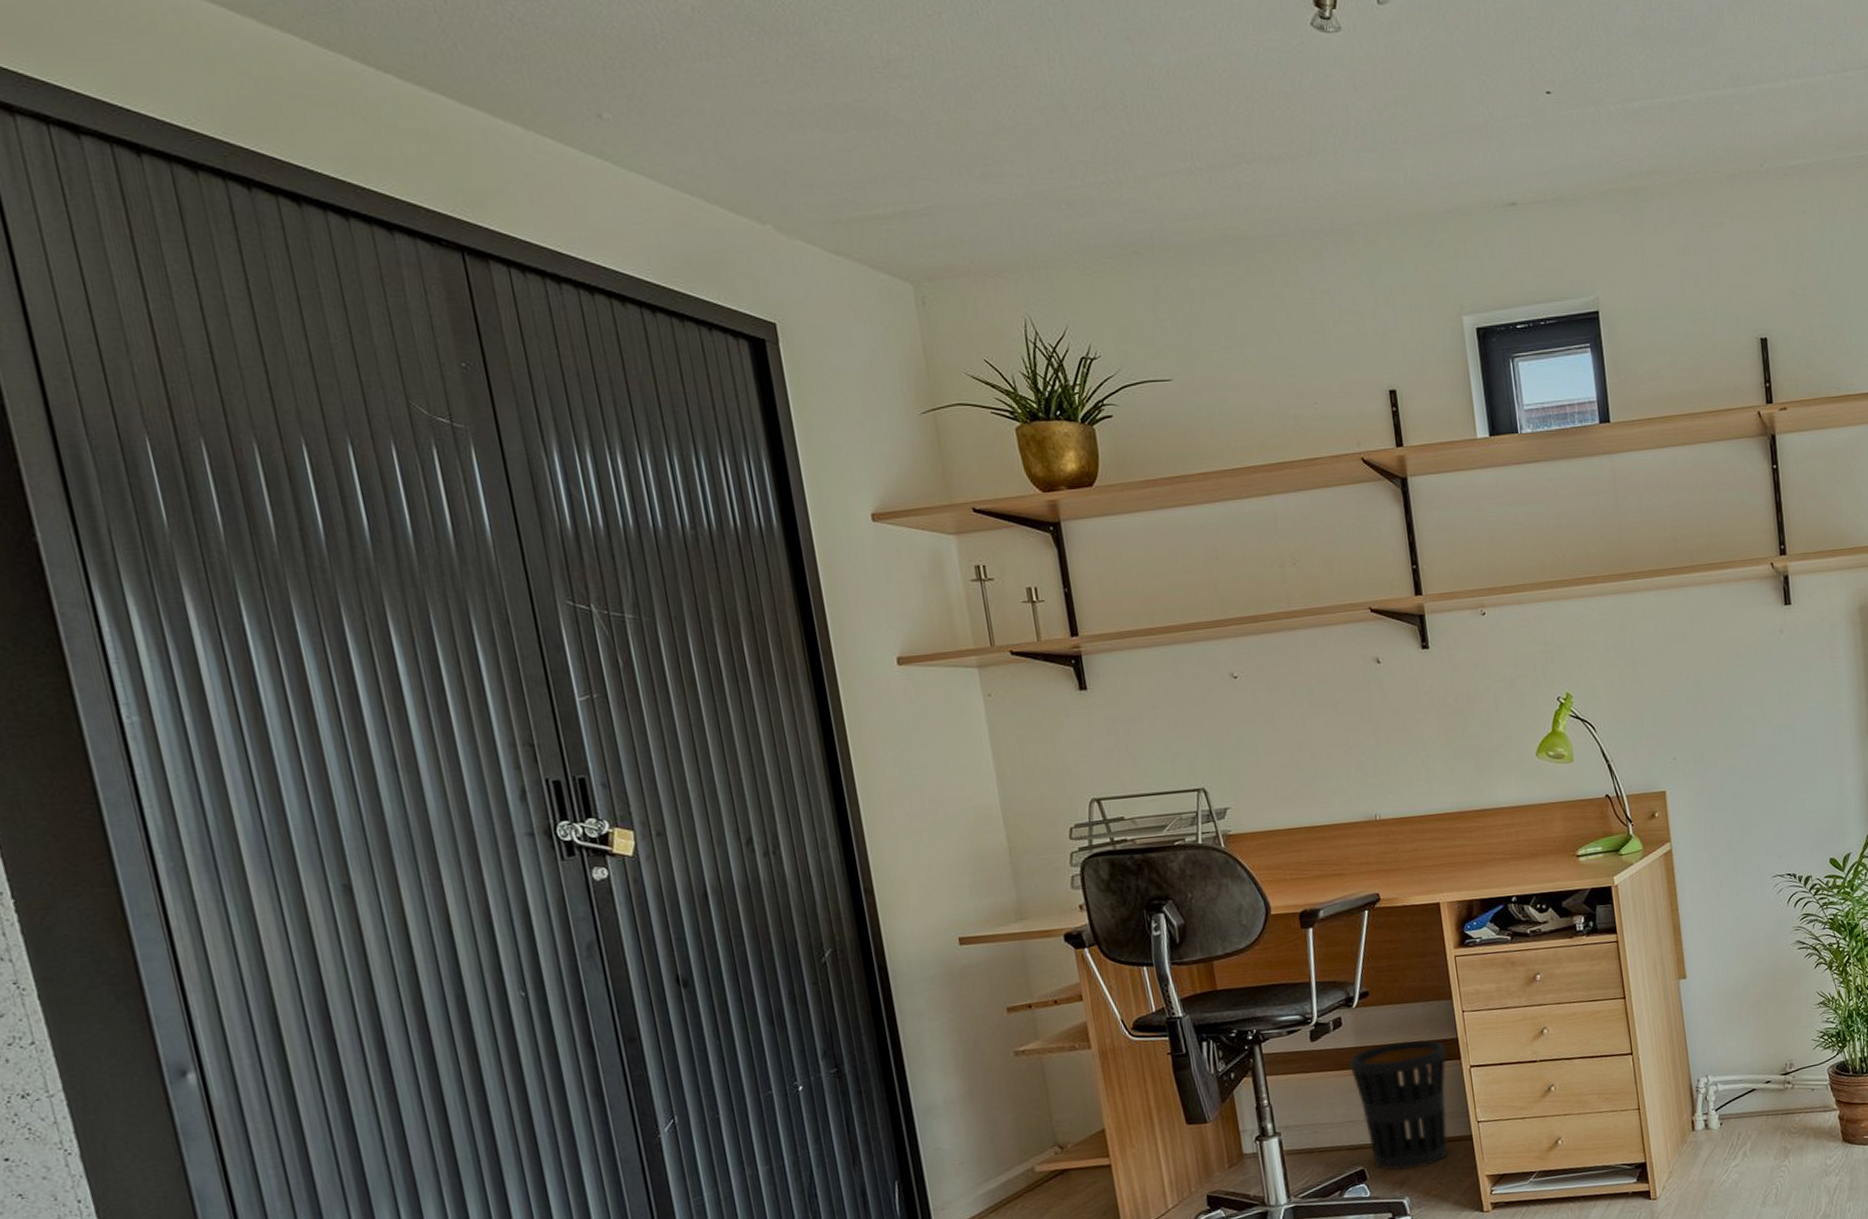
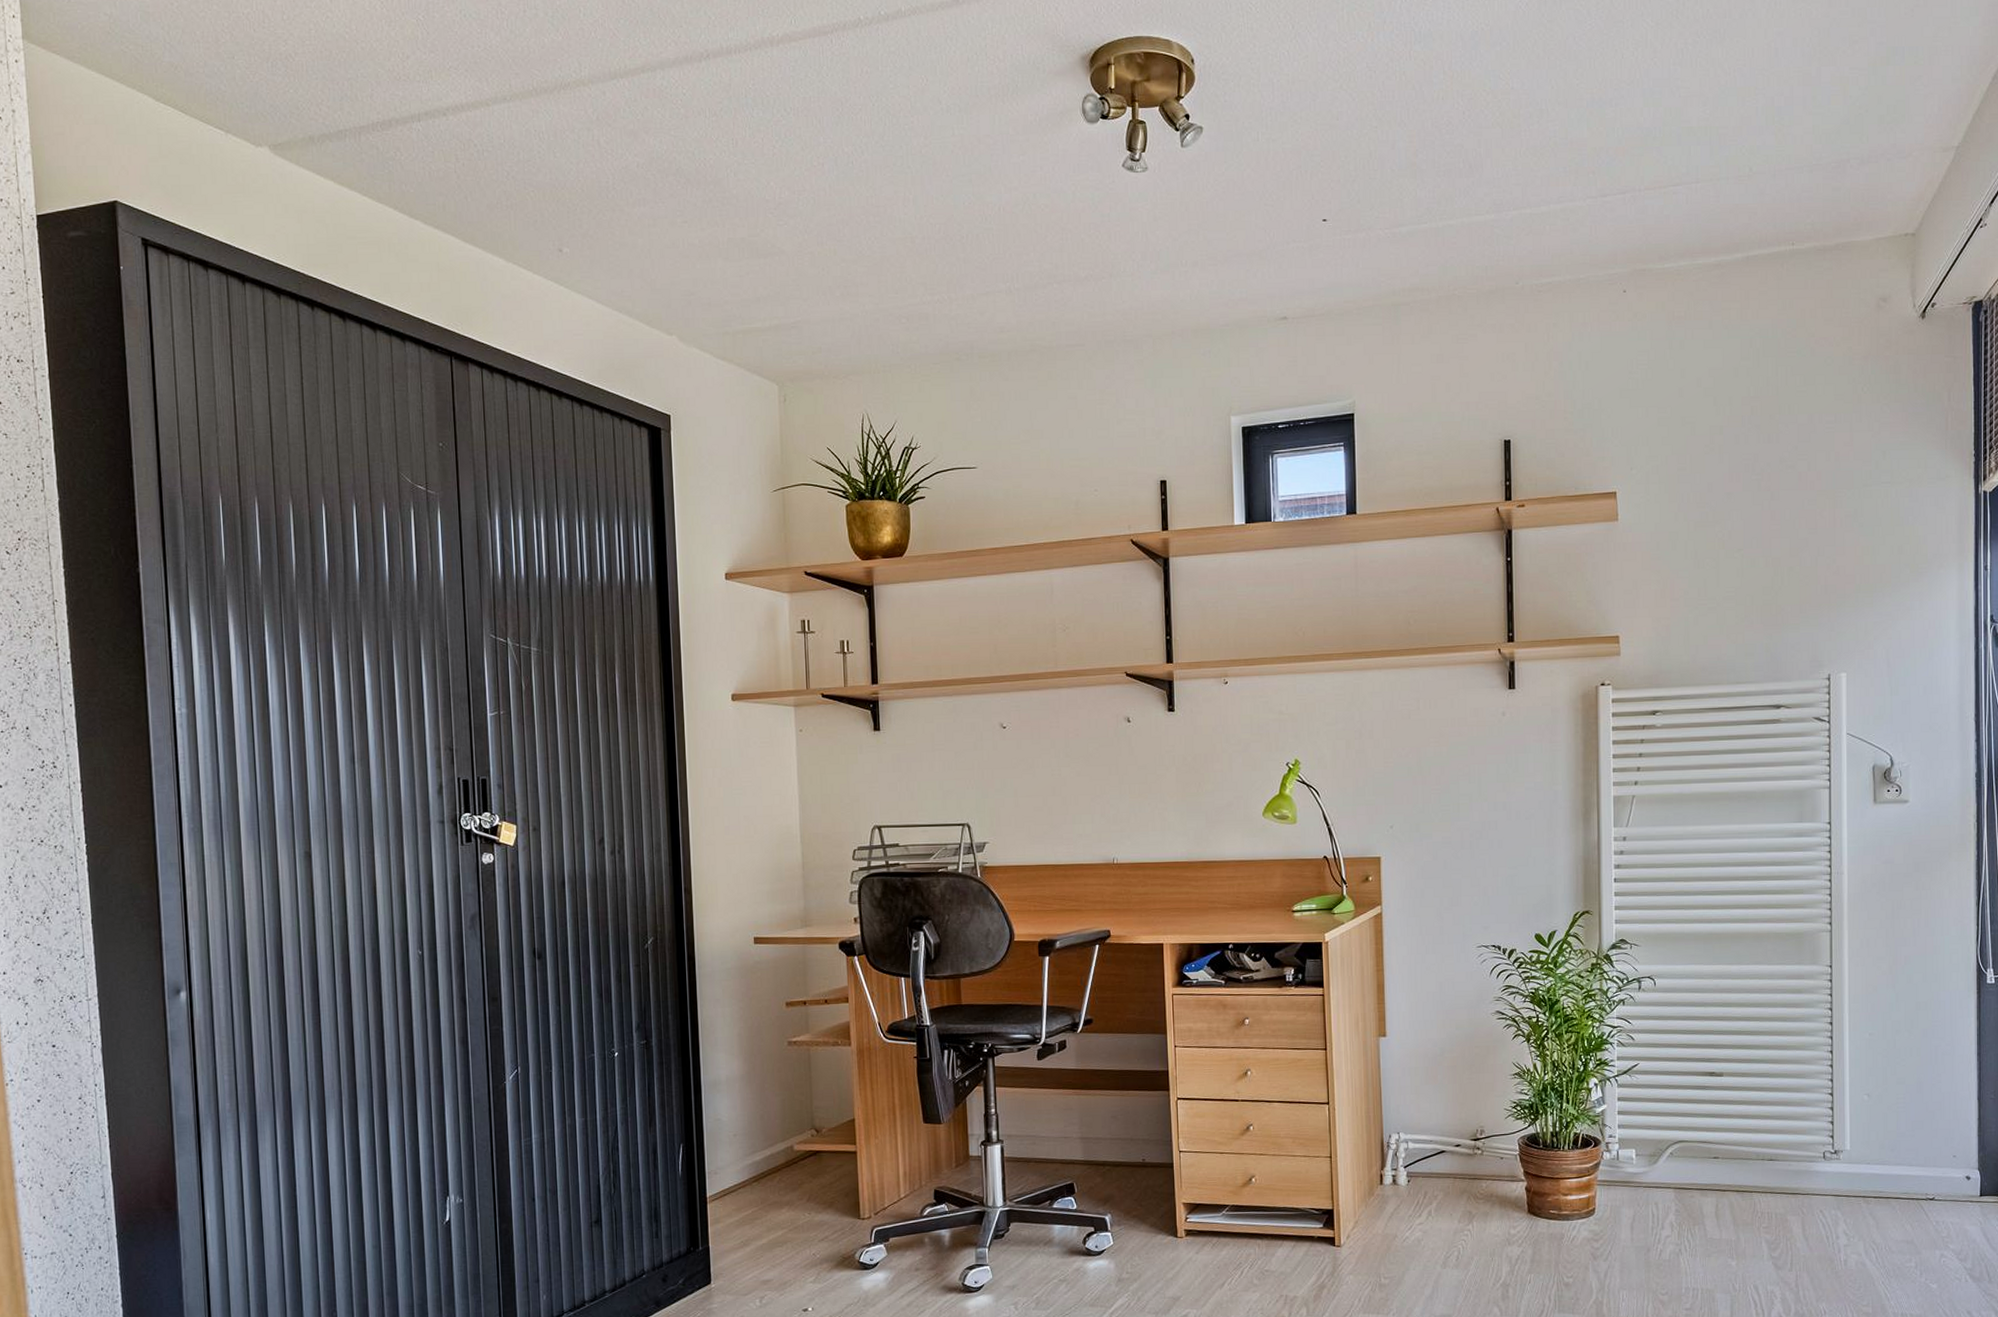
wastebasket: present [1349,1040,1448,1170] -> none [1069,1068,1157,1188]

